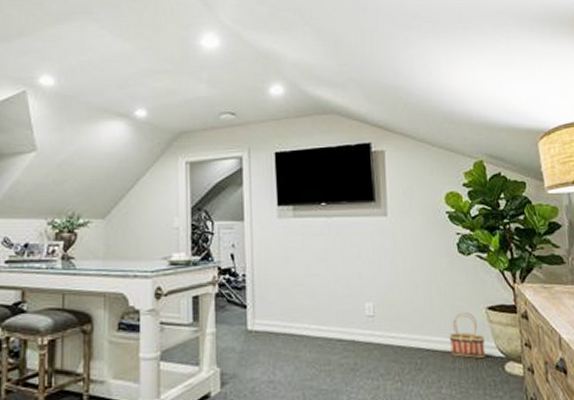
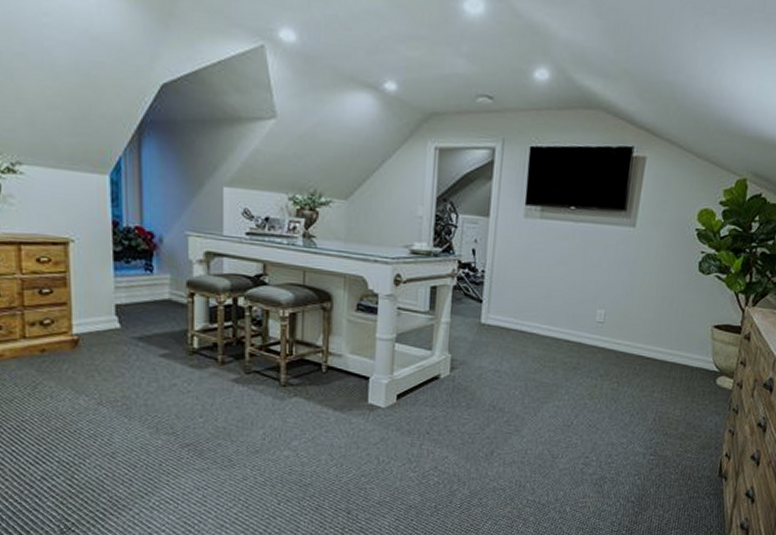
basket: present [448,311,486,358] -> none [669,327,704,370]

